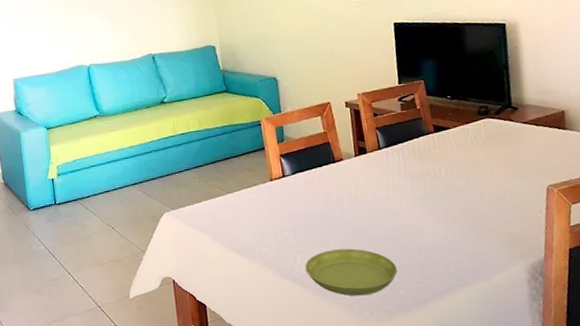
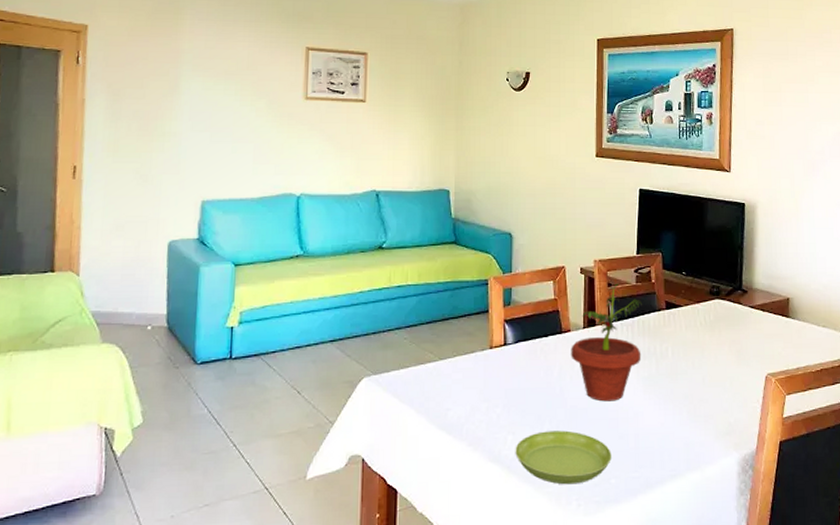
potted plant: none [345,112,416,221] -> present [571,283,643,402]

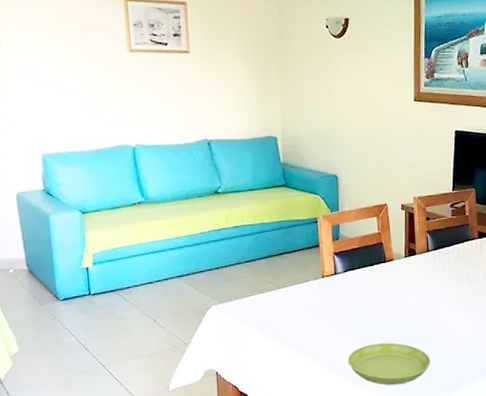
potted plant: present [571,283,643,402] -> none [394,217,458,318]

